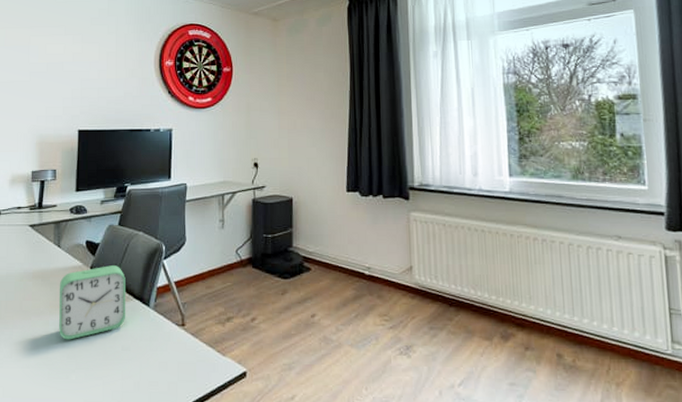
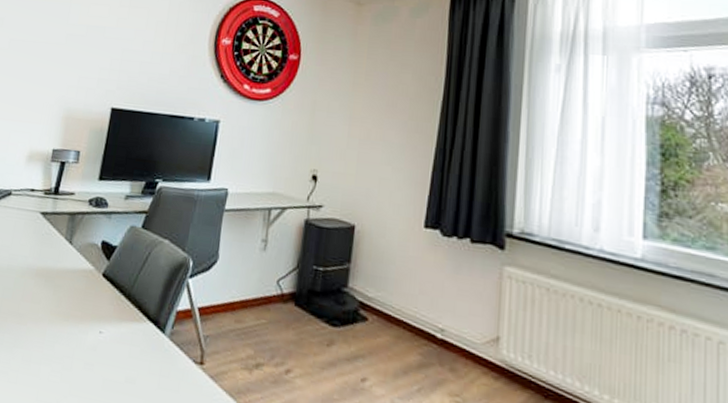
alarm clock: present [59,265,126,340] -> none [56,274,142,359]

